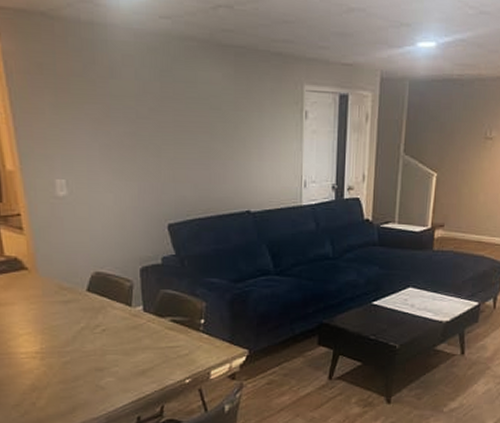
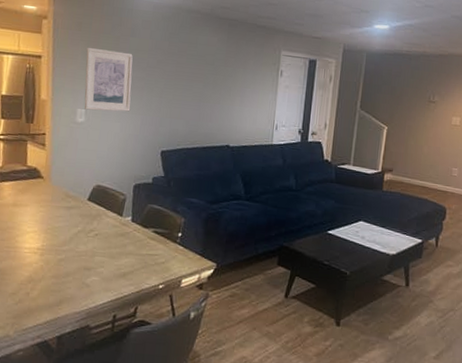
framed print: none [54,96,123,180] -> present [84,47,133,112]

